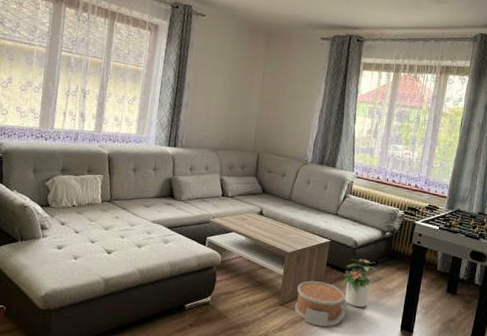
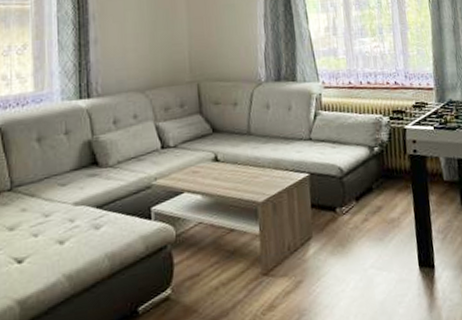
basket: present [294,281,348,327] -> none [281,230,349,292]
potted plant: present [341,259,380,308] -> none [334,187,378,253]

